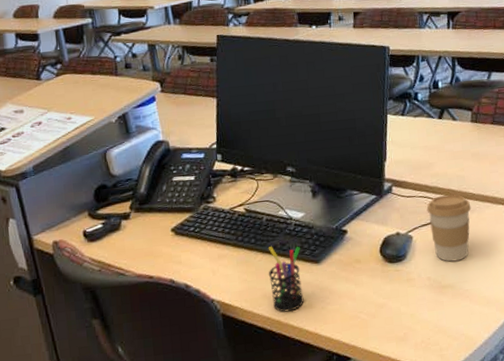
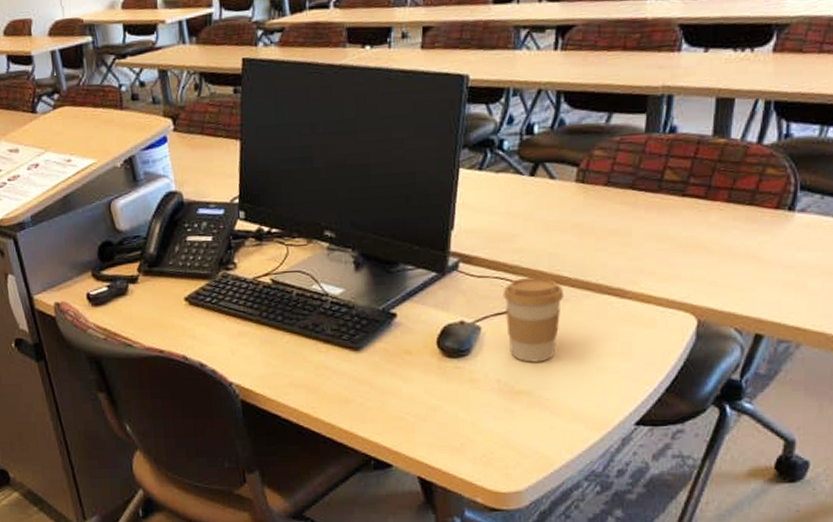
pen holder: present [268,245,304,312] -> none [296,325,339,405]

